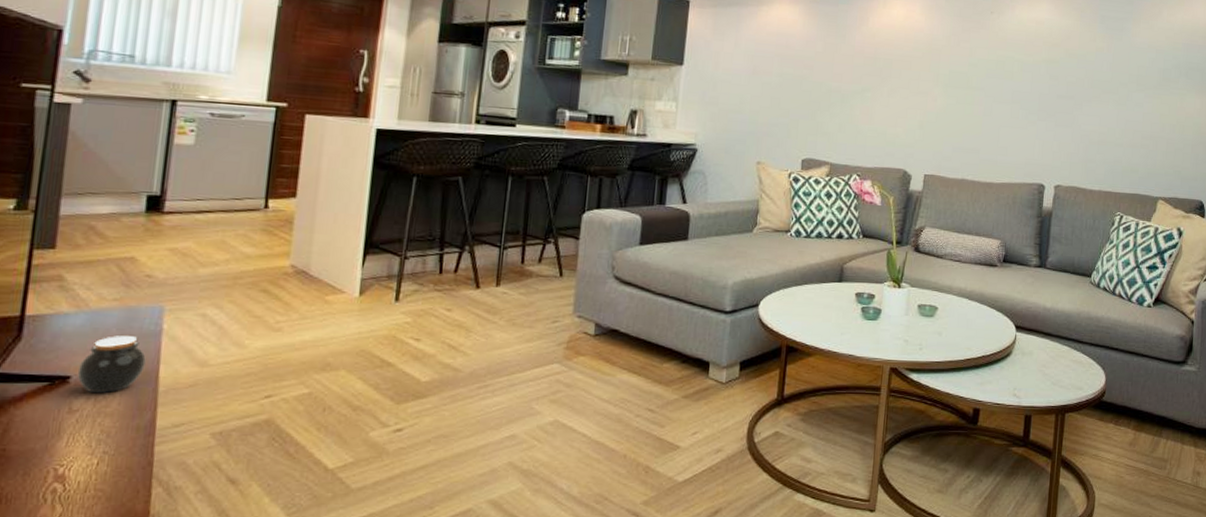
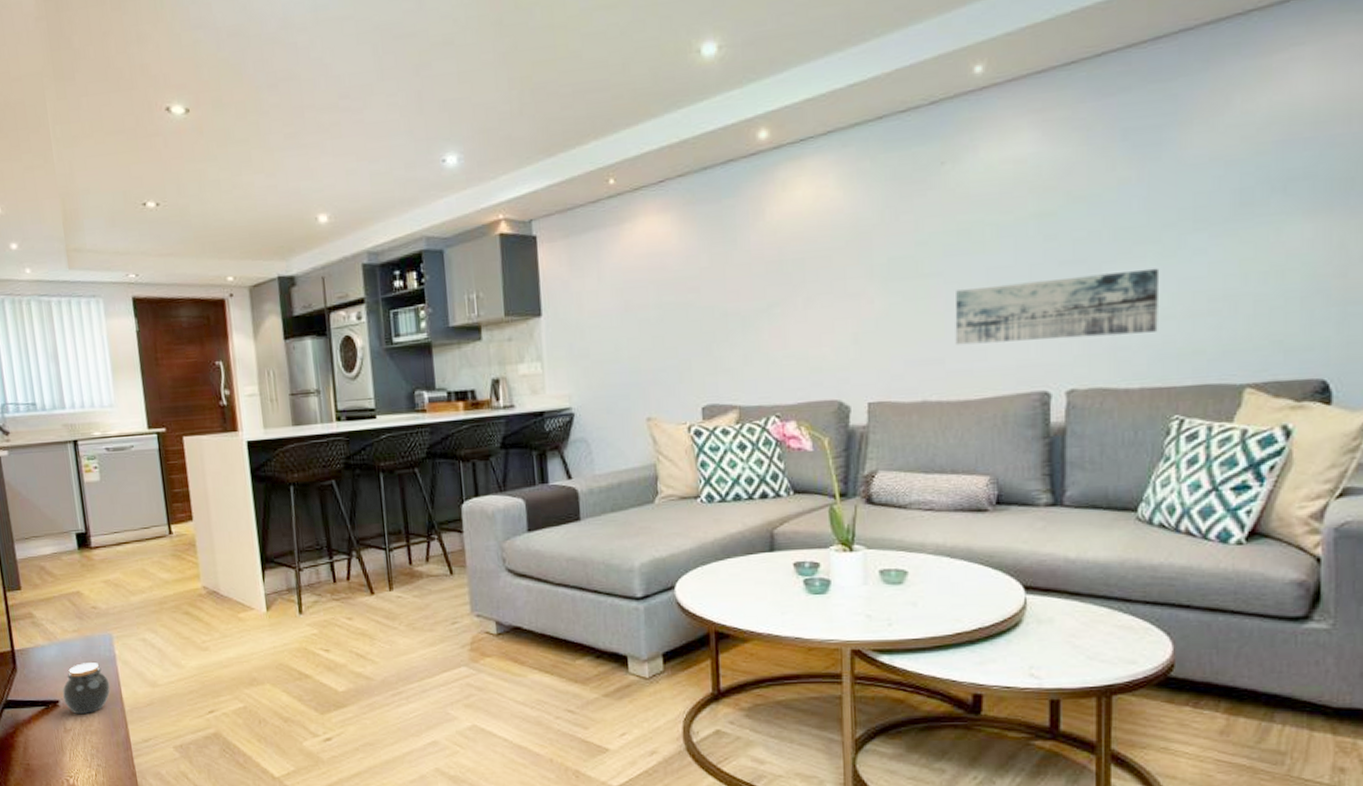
wall art: none [988,102,1115,153] -> present [955,268,1158,345]

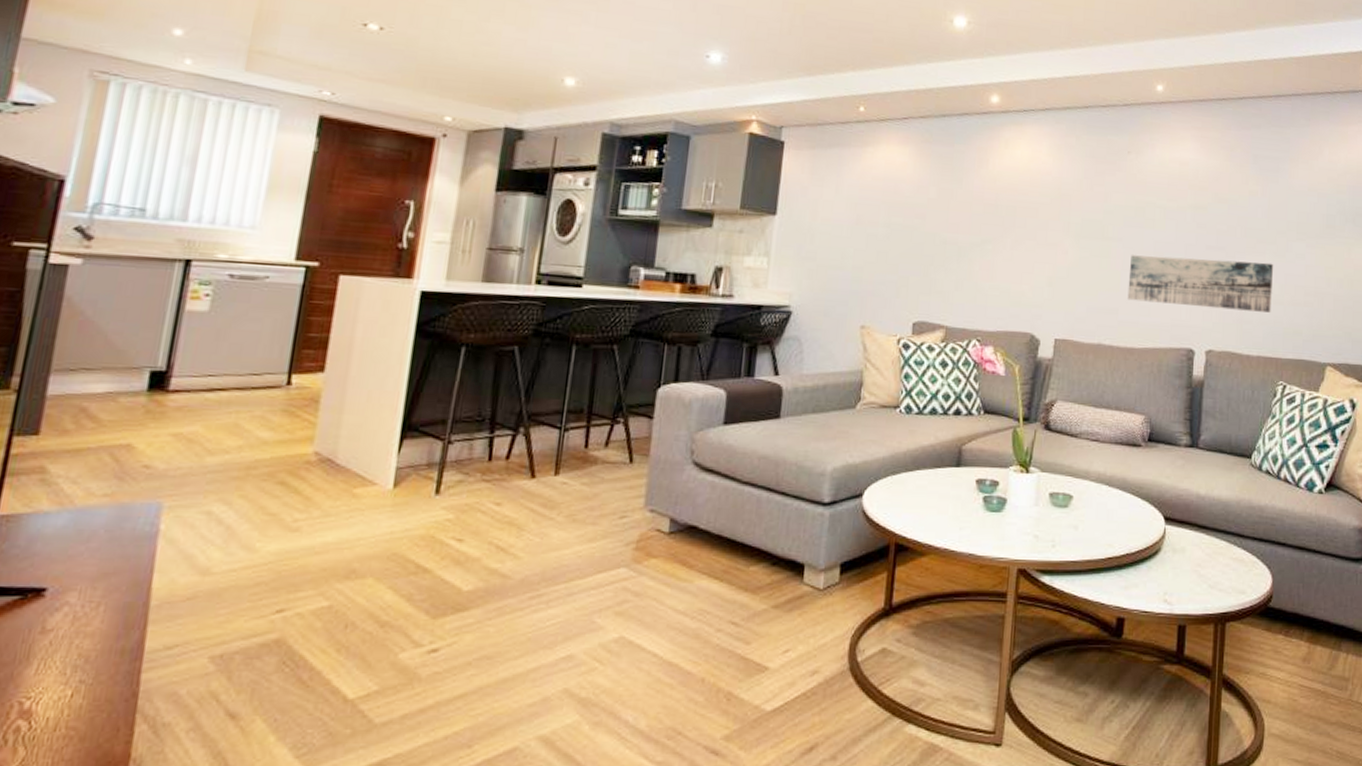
jar: present [62,661,110,715] -> none [54,537,138,610]

